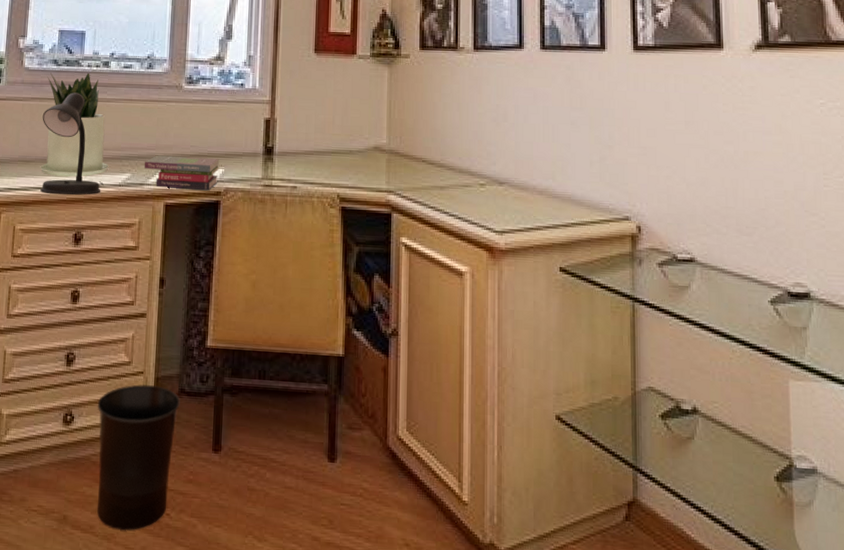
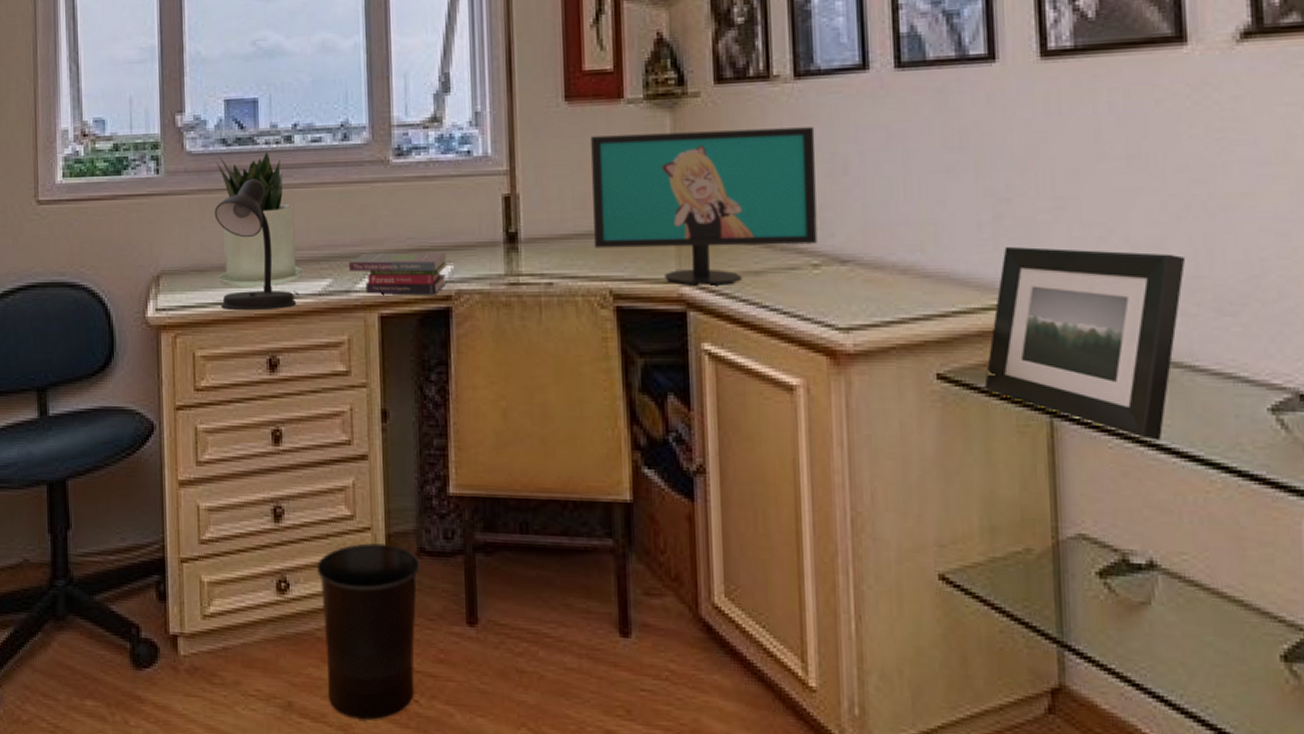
computer monitor: none [328,80,486,196] -> present [591,127,818,286]
picture frame: none [591,179,720,321] -> present [984,246,1186,441]

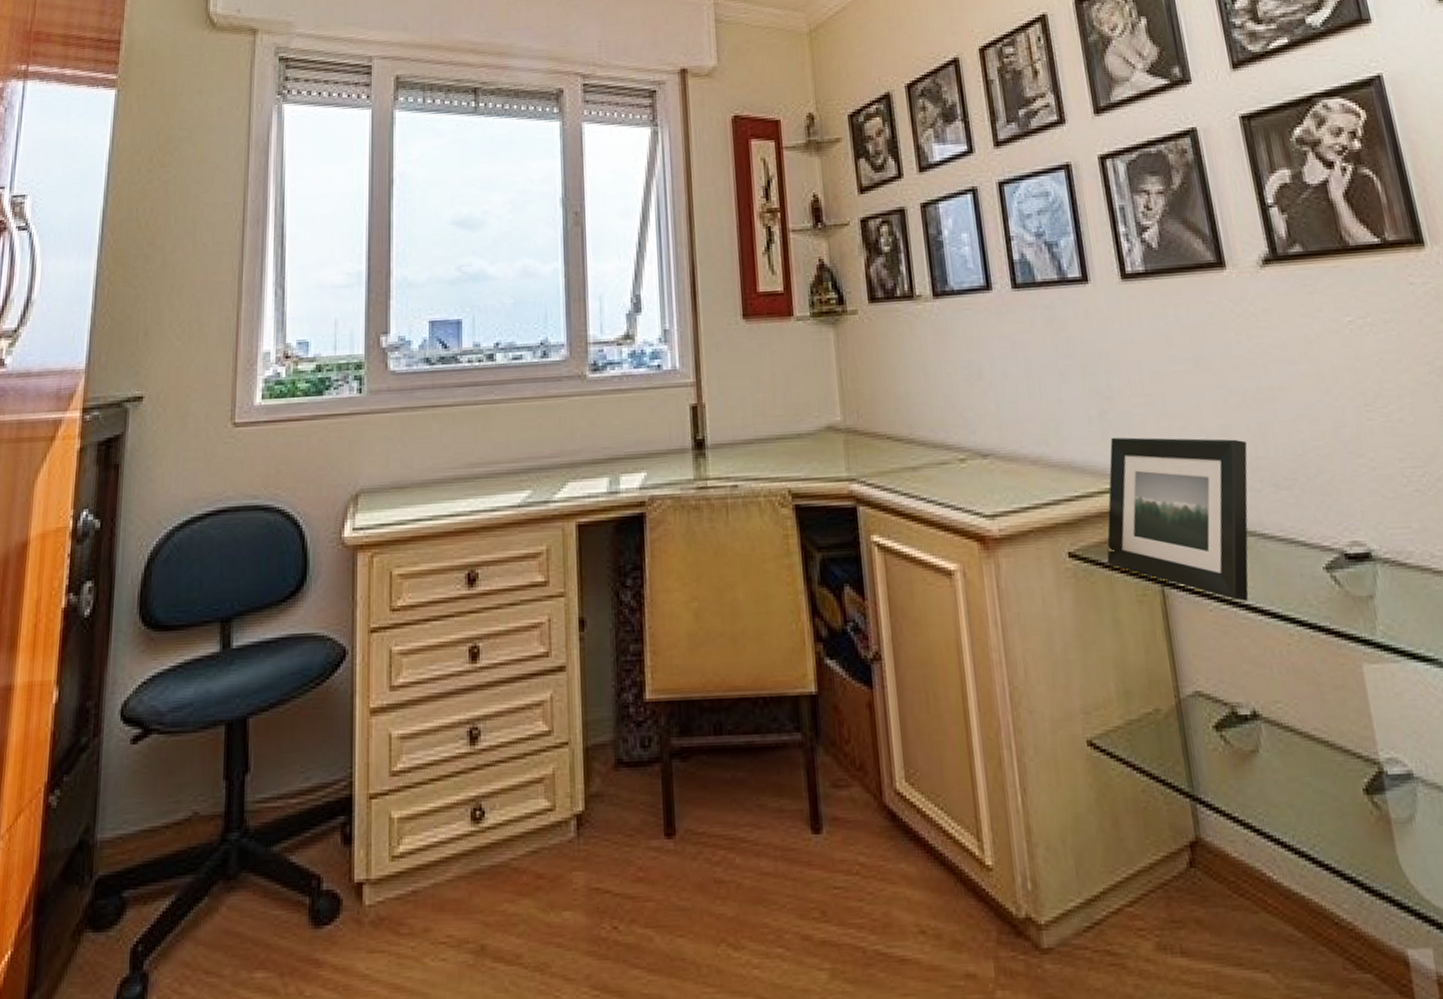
desk lamp: present [214,179,299,311] -> none [416,396,499,527]
planter: present [215,152,304,287] -> none [418,370,504,503]
waste bin: present [316,542,421,720] -> none [513,757,618,957]
books: present [348,252,446,295] -> none [547,460,640,504]
computer monitor: present [591,127,818,286] -> none [767,339,963,483]

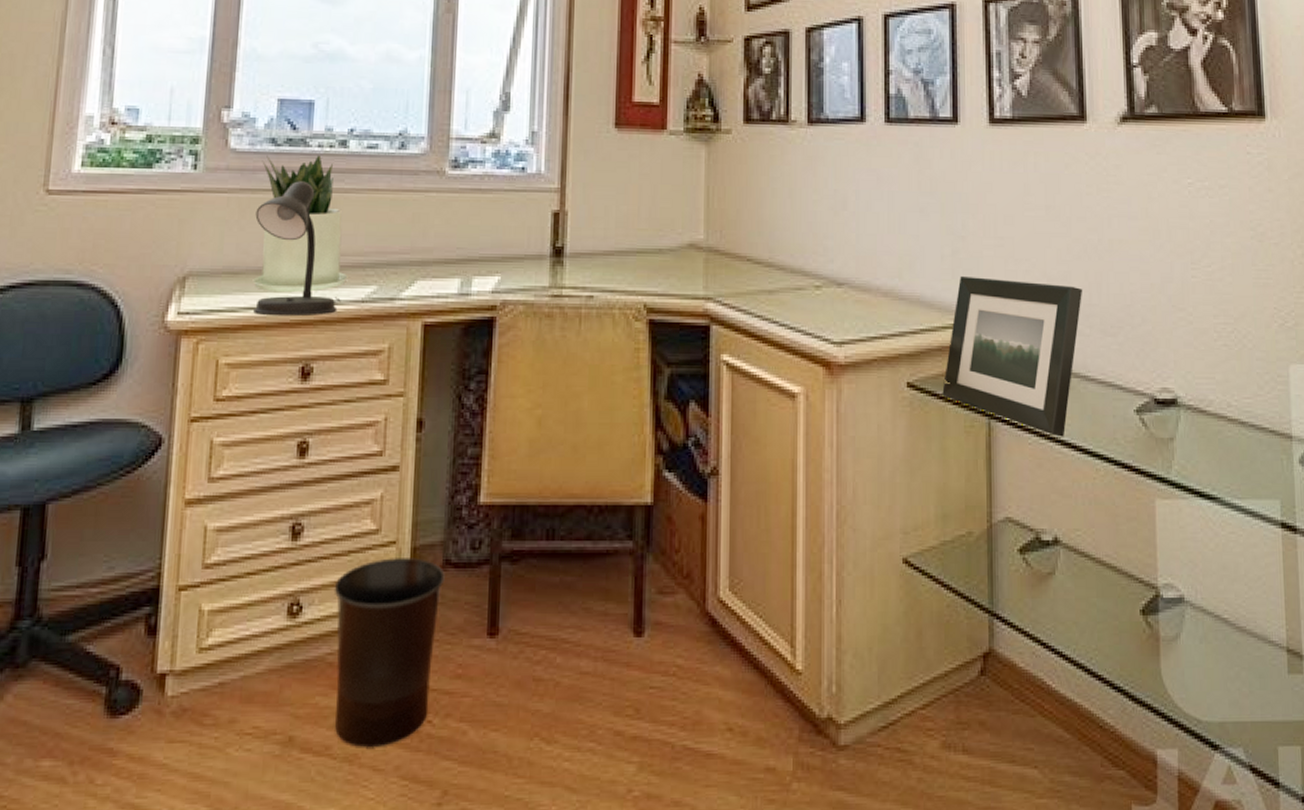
desk lamp: none [416,396,499,527] -> present [253,181,341,317]
planter: none [418,370,504,503] -> present [252,155,348,292]
waste bin: none [513,757,618,957] -> present [334,556,445,748]

